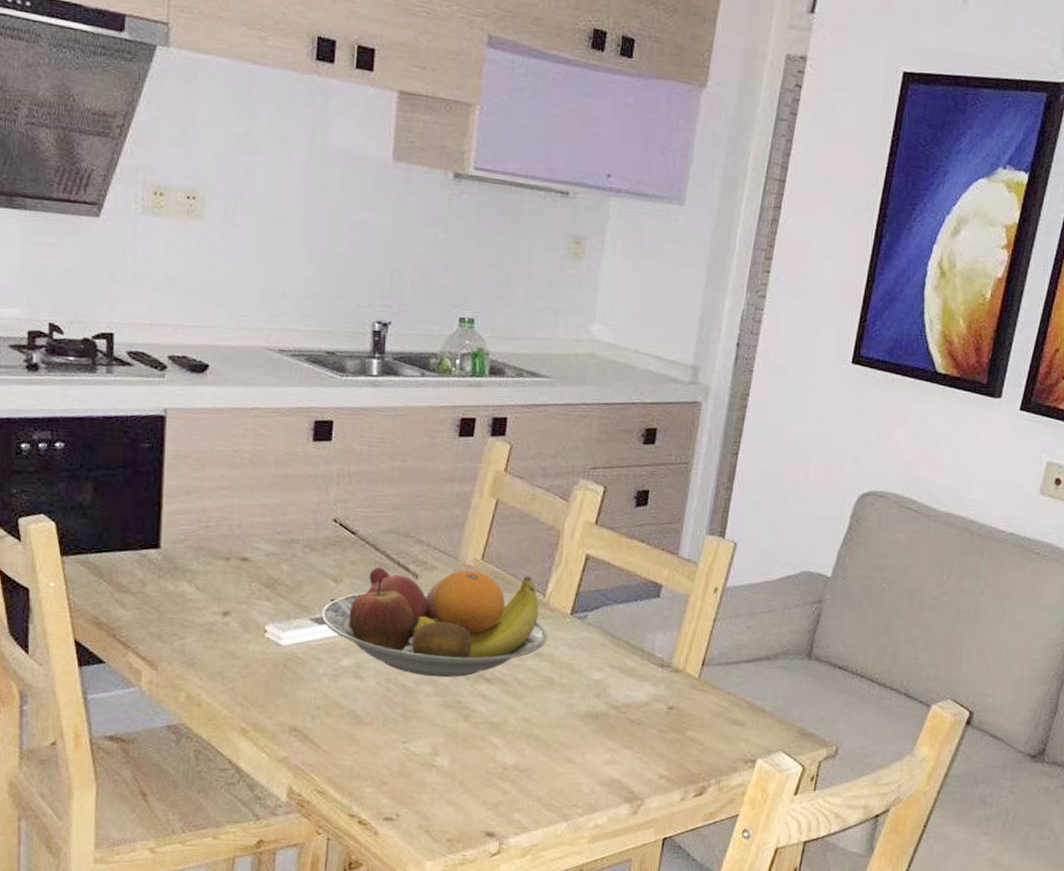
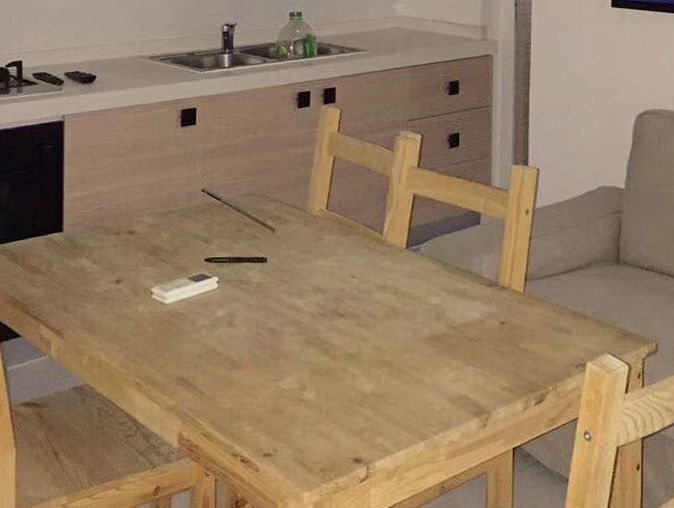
fruit bowl: present [321,567,548,678] -> none [197,219,389,318]

